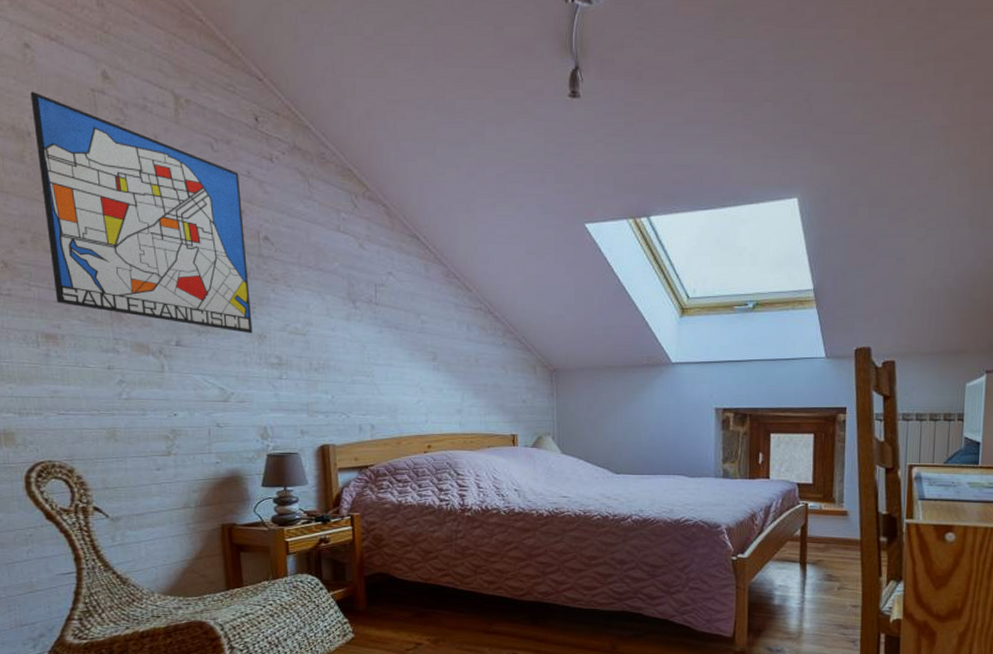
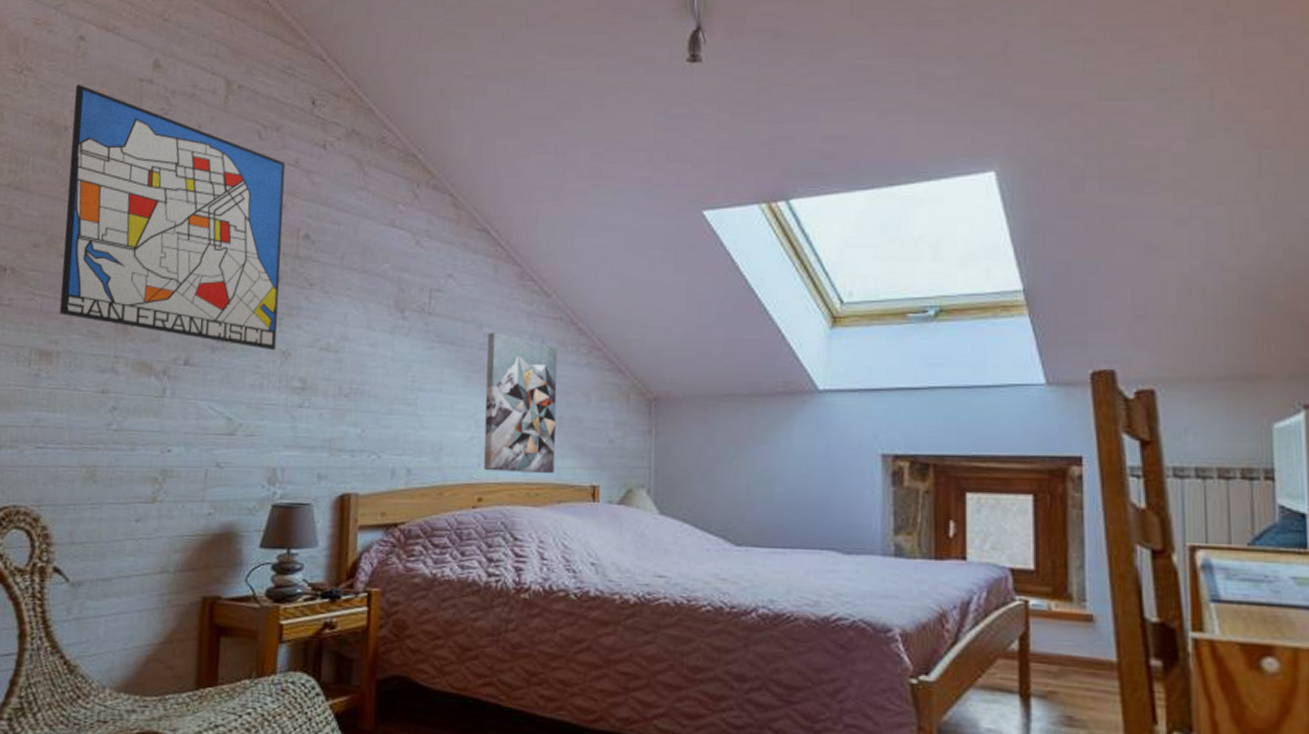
wall art: none [424,320,484,426] -> present [483,333,558,473]

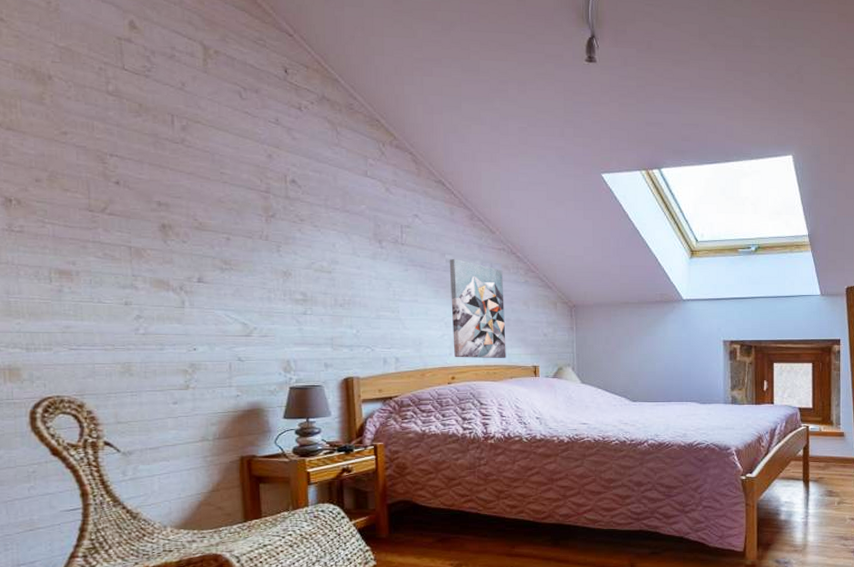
wall art: present [59,84,286,351] -> none [53,37,278,272]

